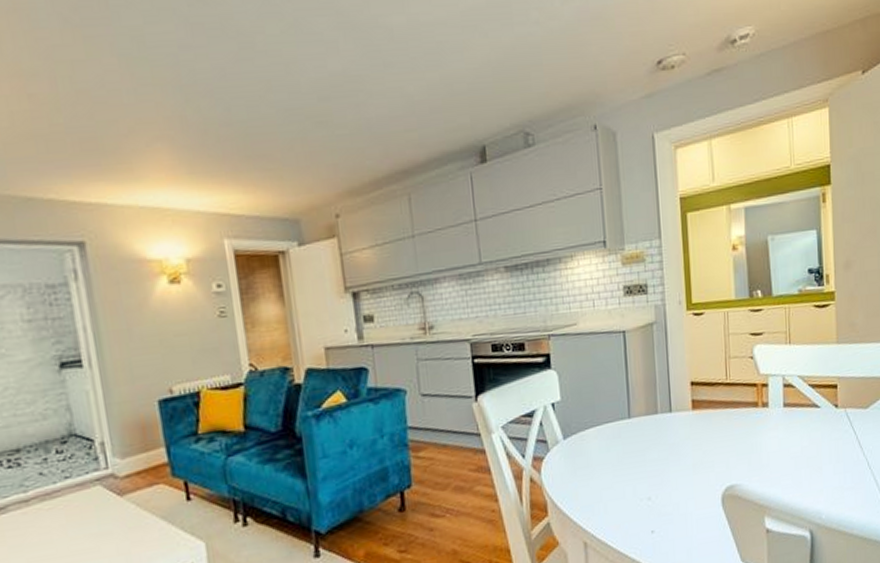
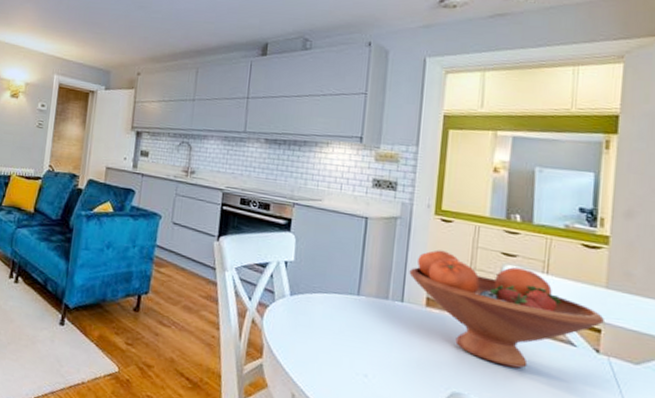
fruit bowl: none [672,344,839,447] -> present [409,249,604,369]

